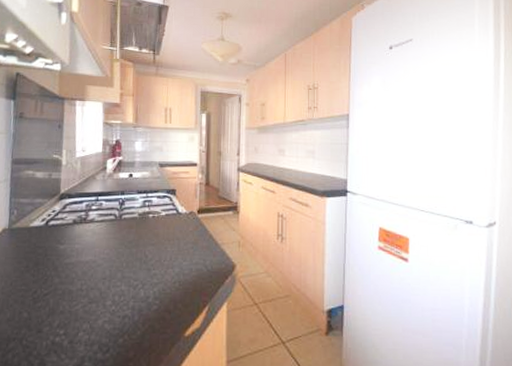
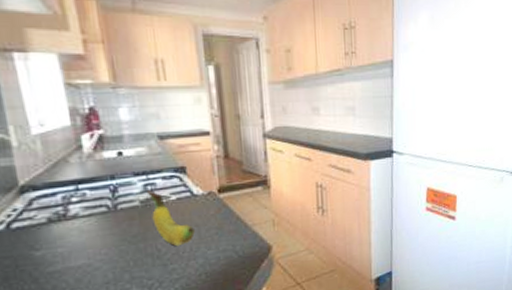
fruit: none [144,206,175,254] -> present [146,190,195,246]

